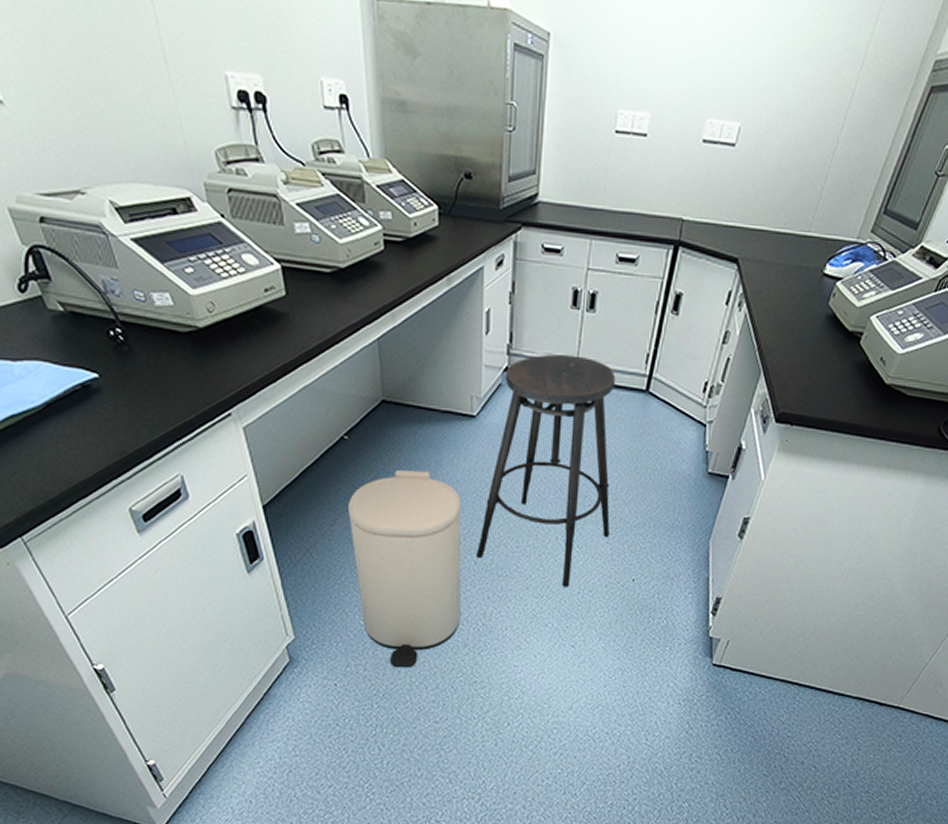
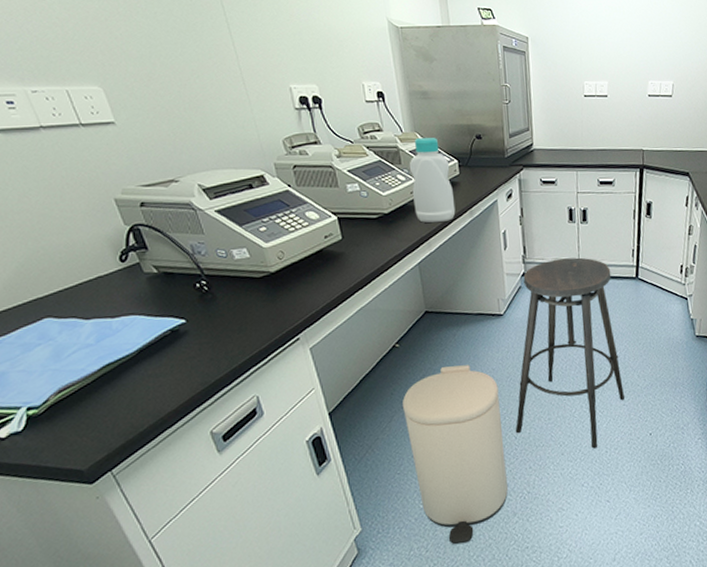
bottle: none [375,167,430,289] -> present [409,137,456,224]

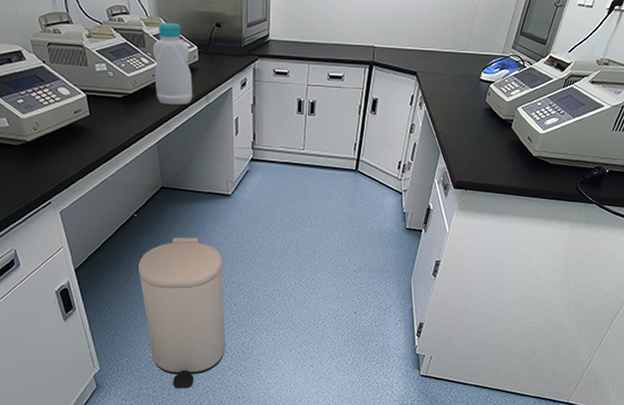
stool: present [515,257,624,449] -> none [235,147,335,321]

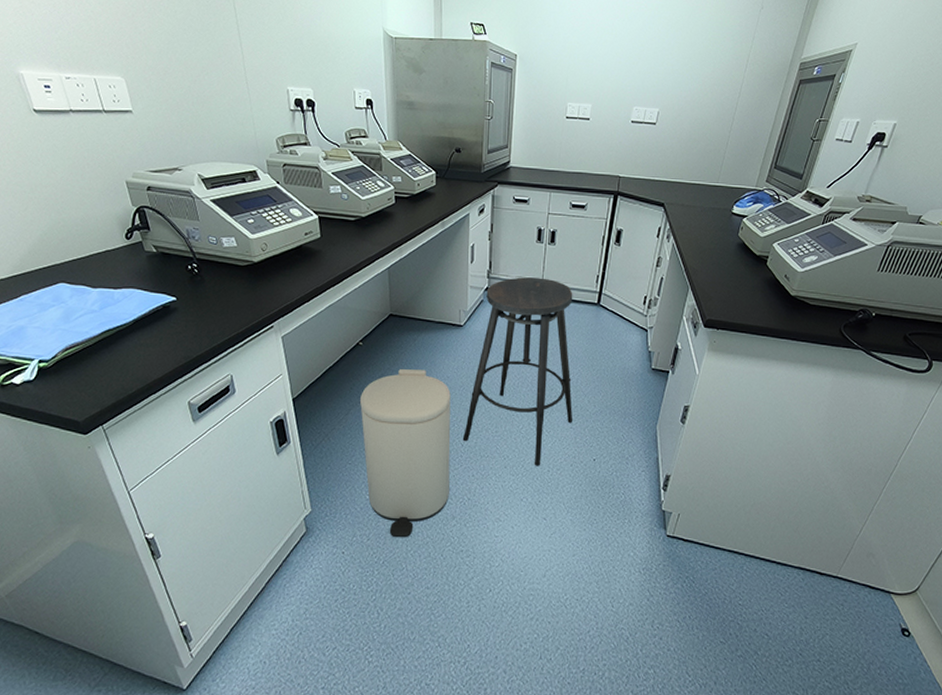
bottle: present [152,22,193,106] -> none [389,146,429,231]
stool: none [235,147,335,321] -> present [462,277,573,466]

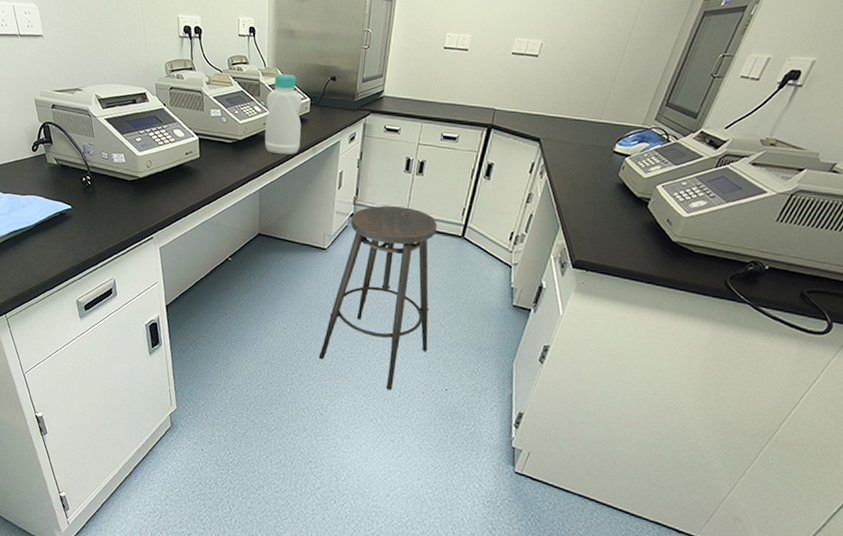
pedal bin: present [360,369,451,538] -> none [226,286,311,443]
bottle: none [389,146,429,231] -> present [264,73,302,156]

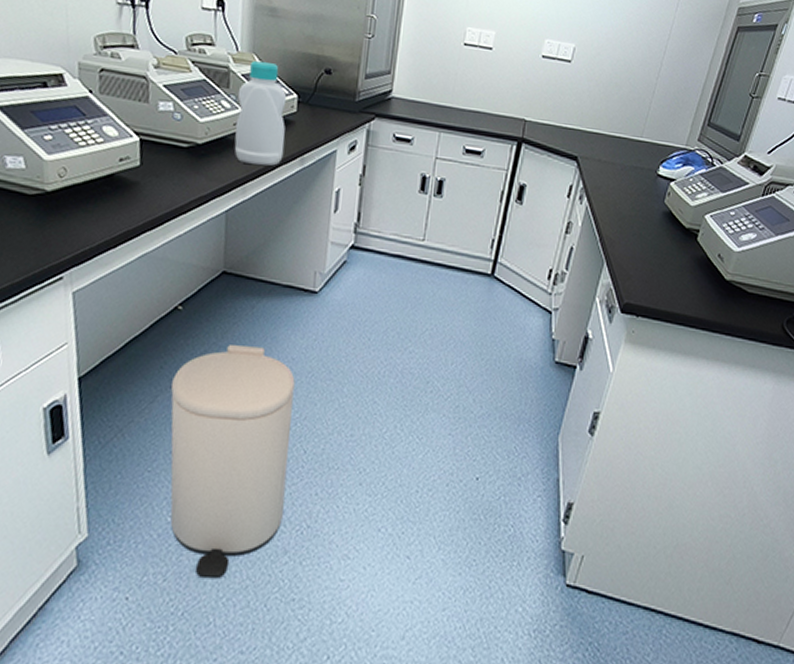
pedal bin: none [226,286,311,443] -> present [170,345,295,579]
stool: present [318,205,438,390] -> none [305,234,461,485]

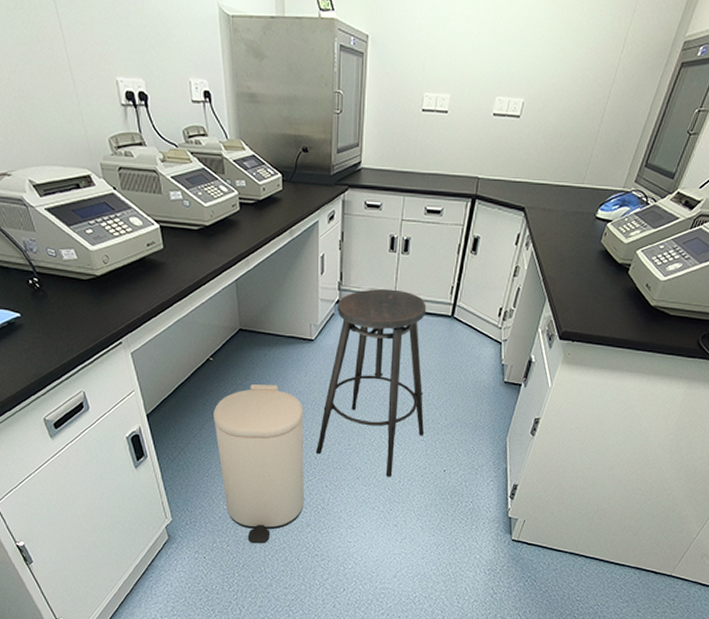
bottle: present [234,60,287,167] -> none [232,145,276,240]
stool: none [305,234,461,485] -> present [315,289,427,477]

